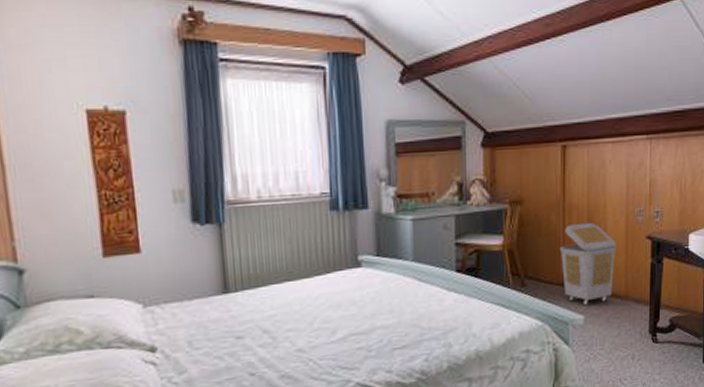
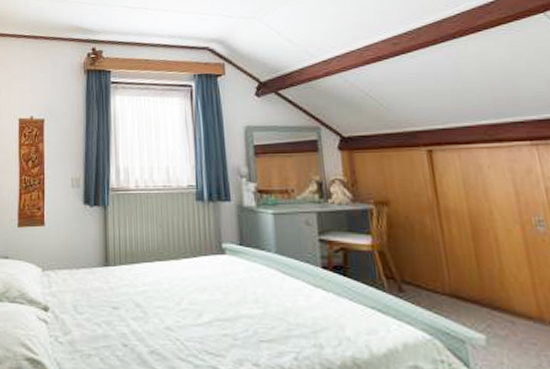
laundry basket: present [559,222,617,306] -> none [440,229,520,324]

